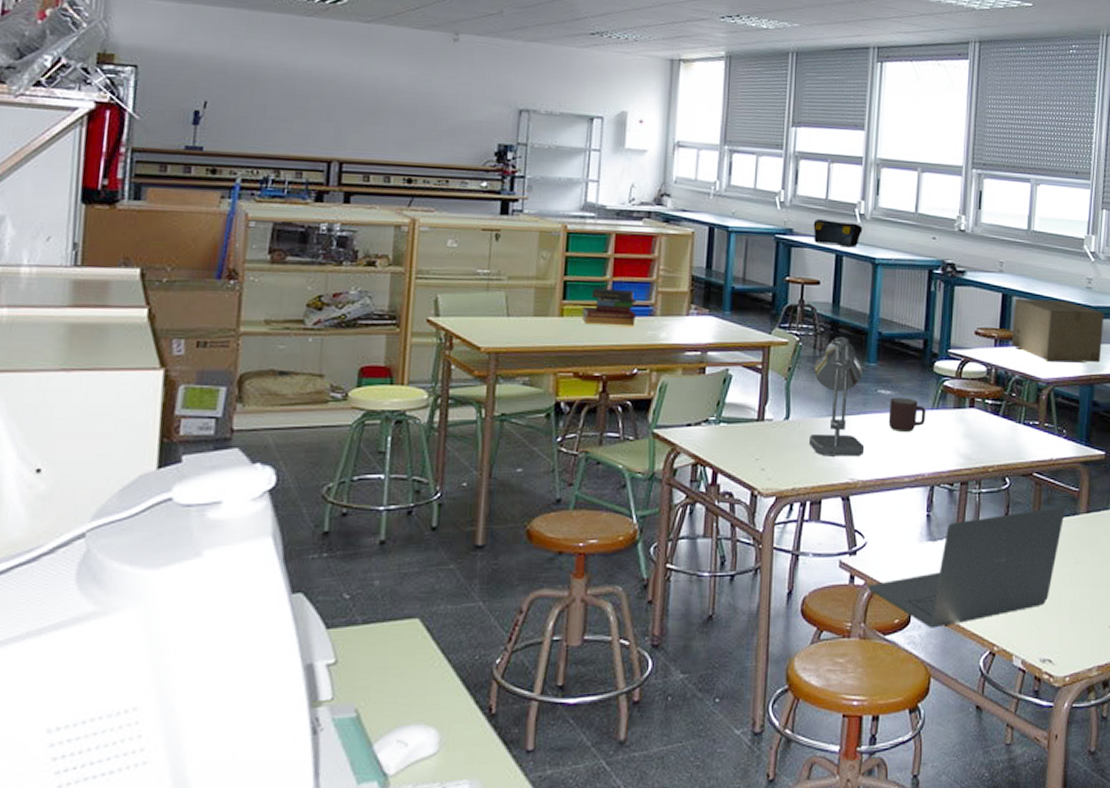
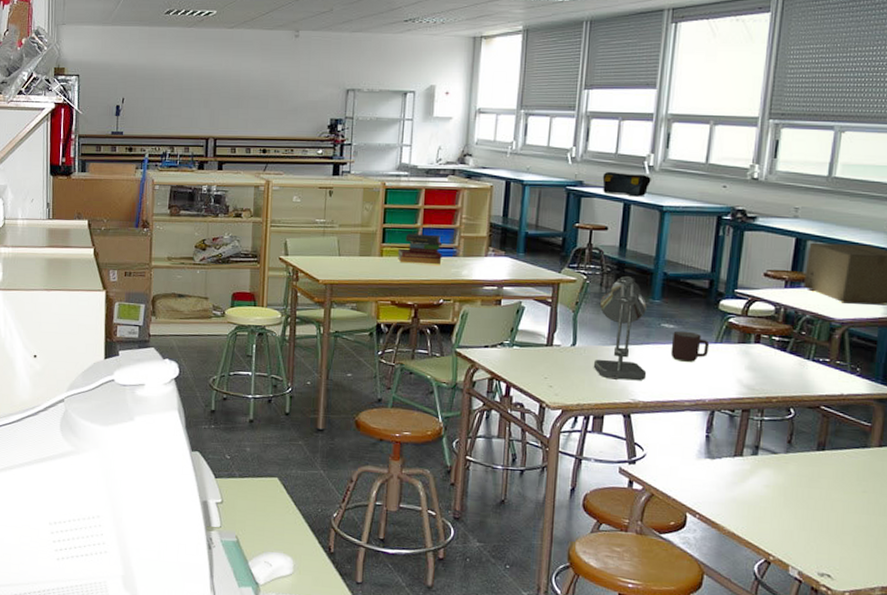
laptop: present [868,506,1065,628] -> none [645,438,854,534]

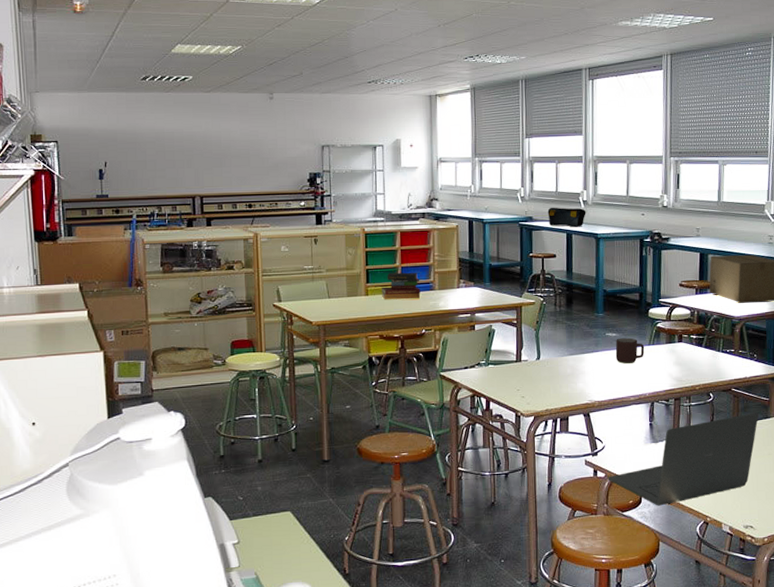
desk lamp: present [593,275,647,380] -> none [555,295,599,385]
laptop: none [645,438,854,534] -> present [608,412,759,506]

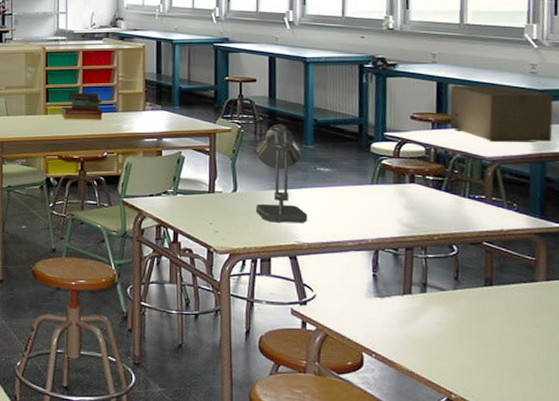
toolbox: present [547,207,586,228] -> none [246,28,293,50]
desk lamp: none [555,295,599,385] -> present [255,123,308,223]
laptop: present [608,412,759,506] -> none [319,273,521,373]
mug: present [615,337,645,364] -> none [328,174,366,204]

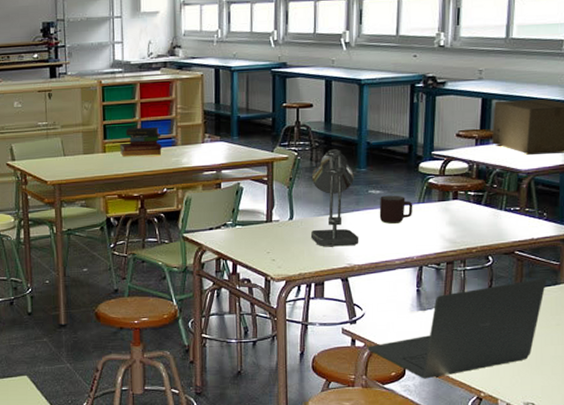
laptop: none [319,273,521,373] -> present [367,278,546,379]
mug: none [328,174,366,204] -> present [379,195,413,225]

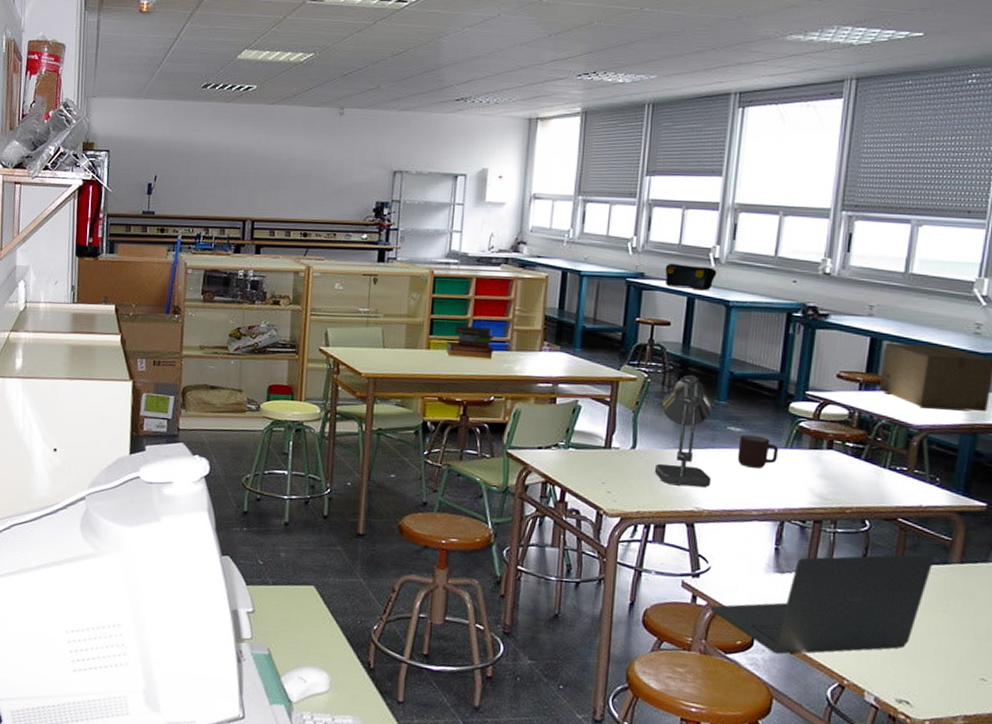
toolbox: none [304,51,348,73] -> present [665,263,717,291]

